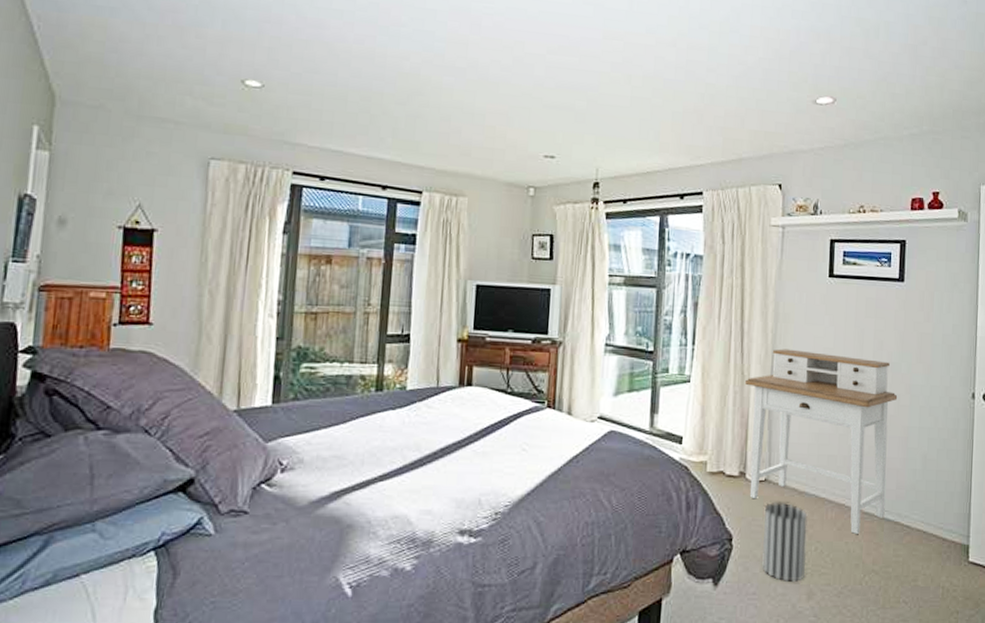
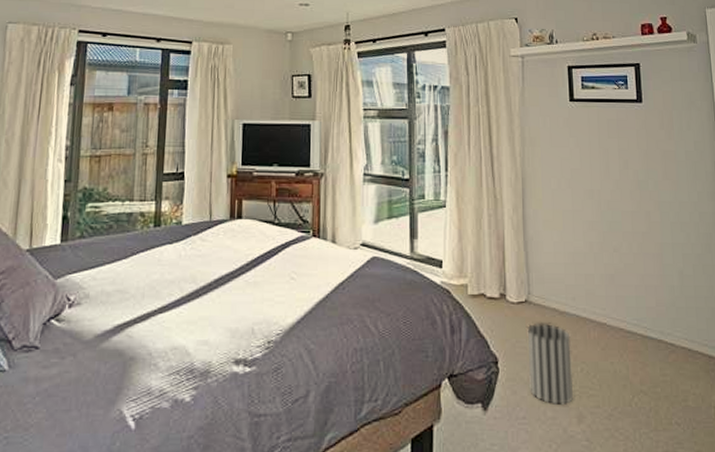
desk: present [744,349,898,534] -> none [497,171,648,353]

